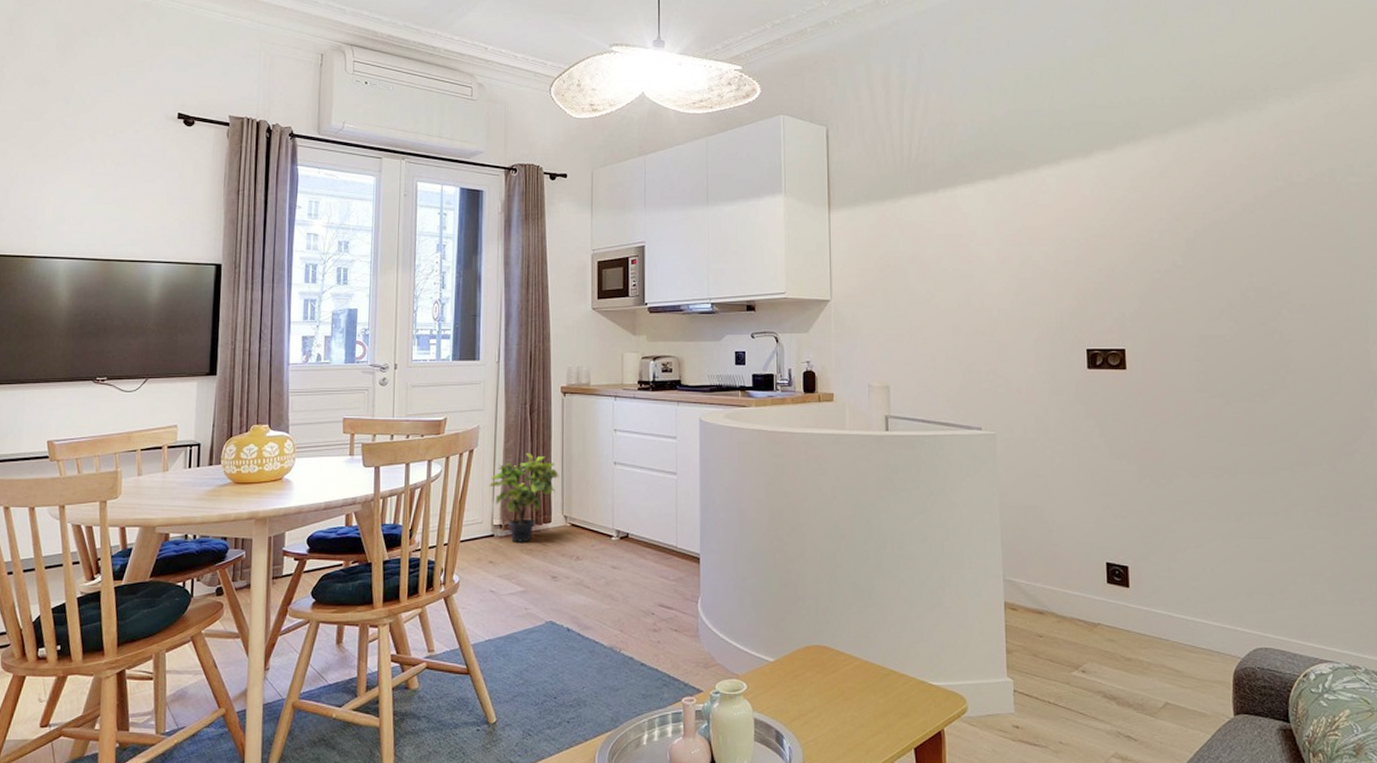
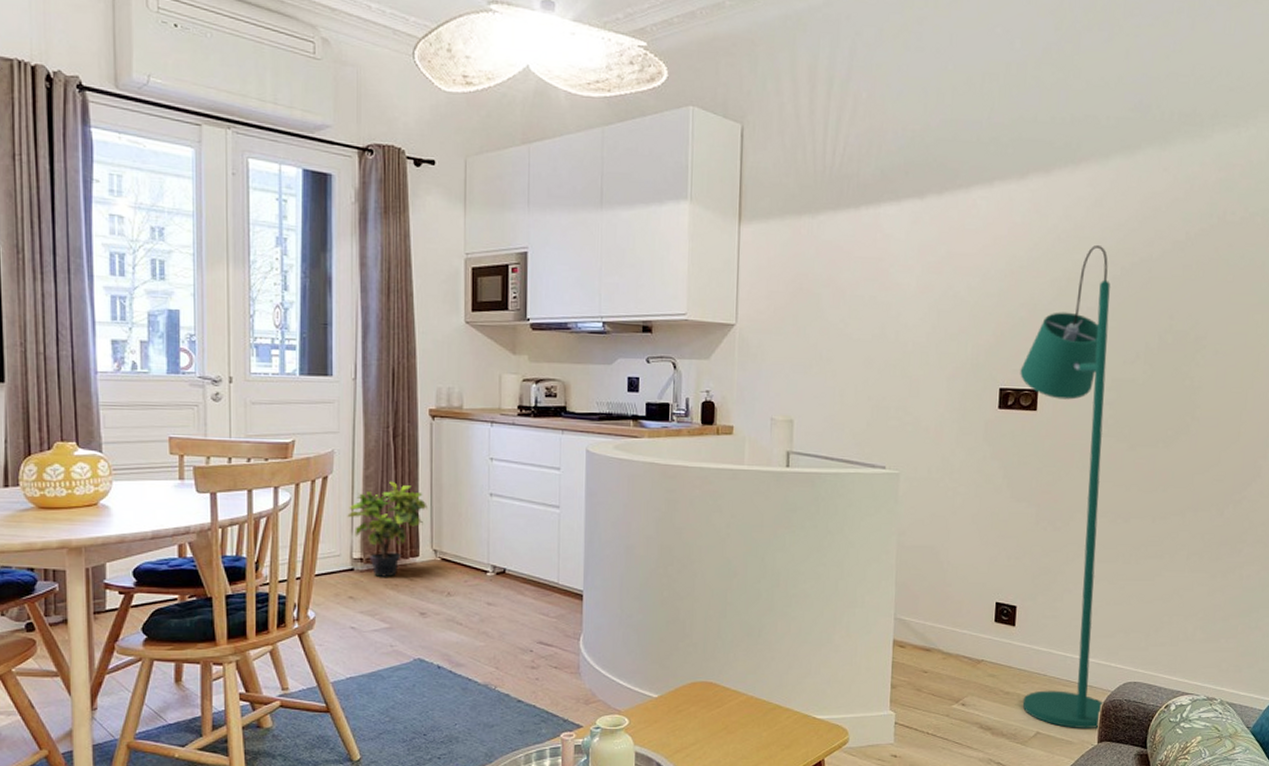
floor lamp: none [1105,212,1235,699] -> present [1020,245,1110,728]

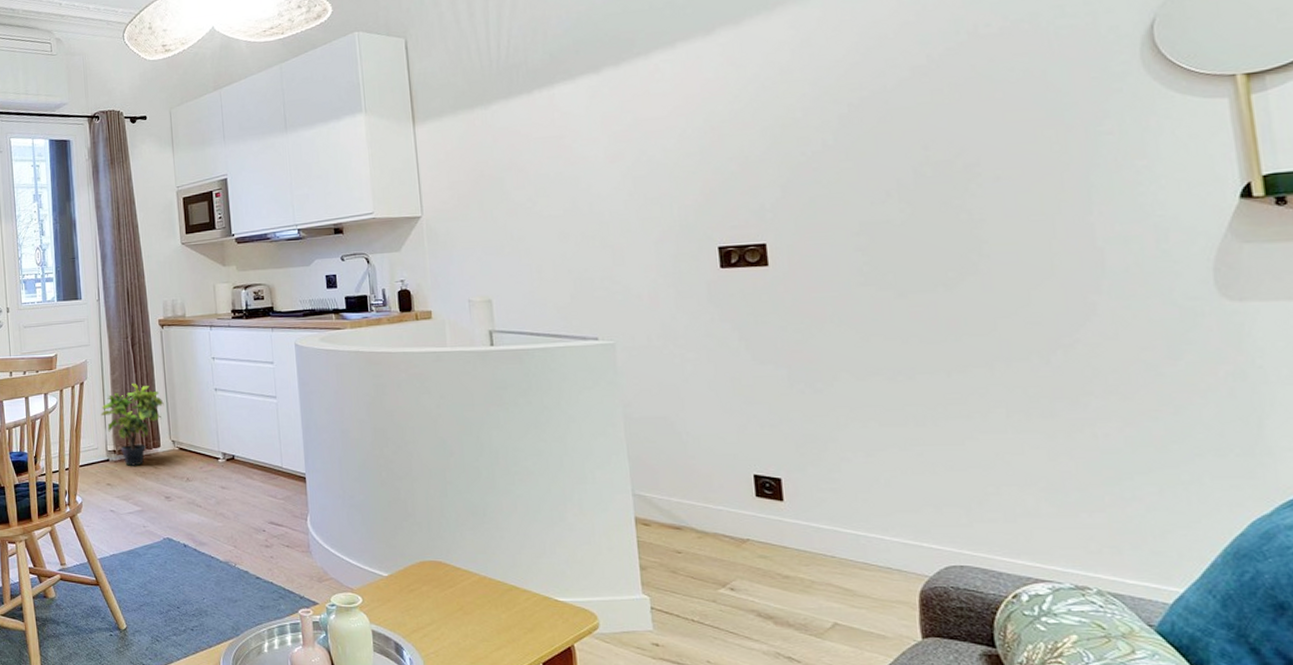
floor lamp: present [1020,245,1110,728] -> none [740,86,921,621]

